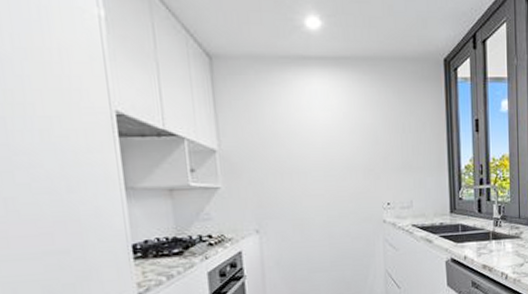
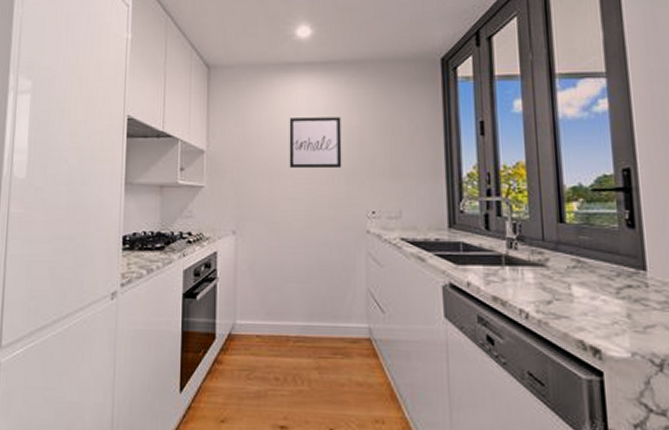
wall art: none [304,114,359,166] -> present [289,117,342,169]

